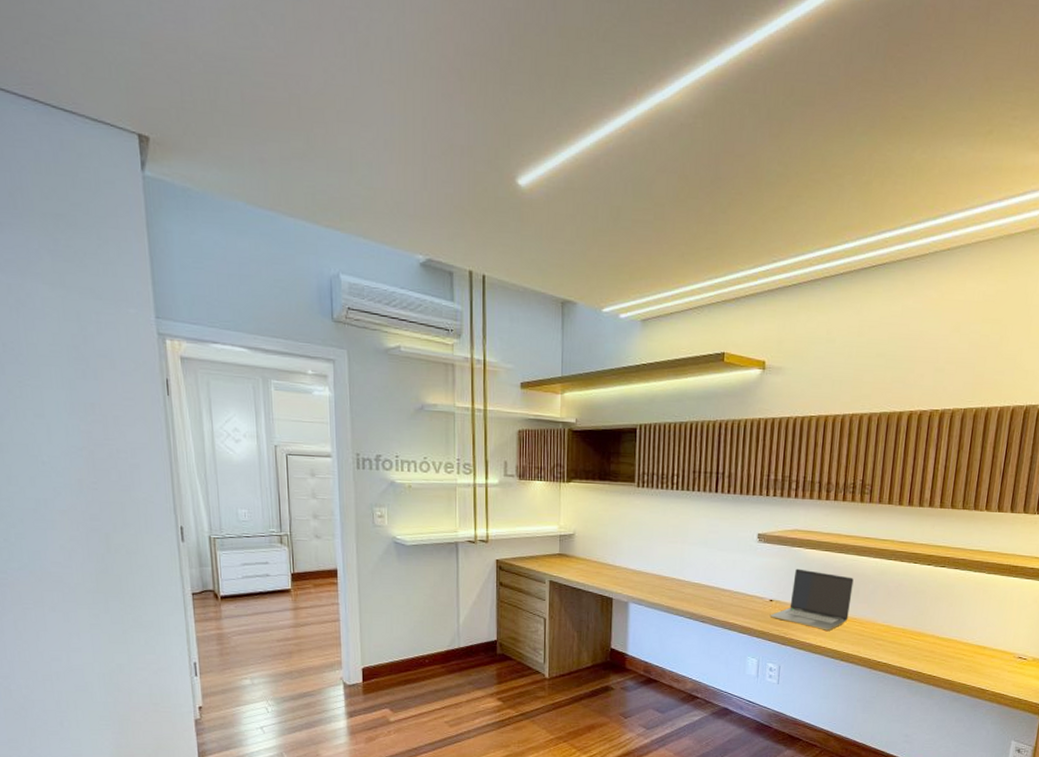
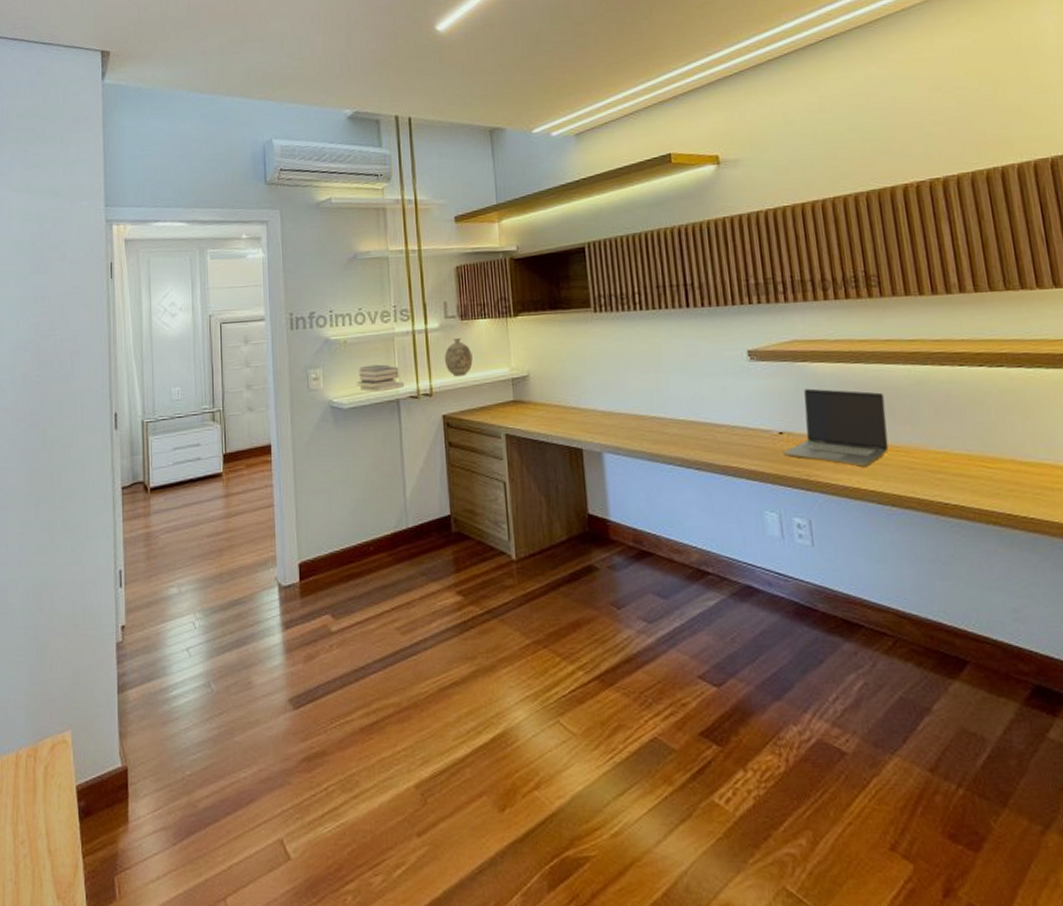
books: none [419,509,463,535] -> present [356,364,404,392]
decorative vase: none [501,495,527,529] -> present [444,338,473,377]

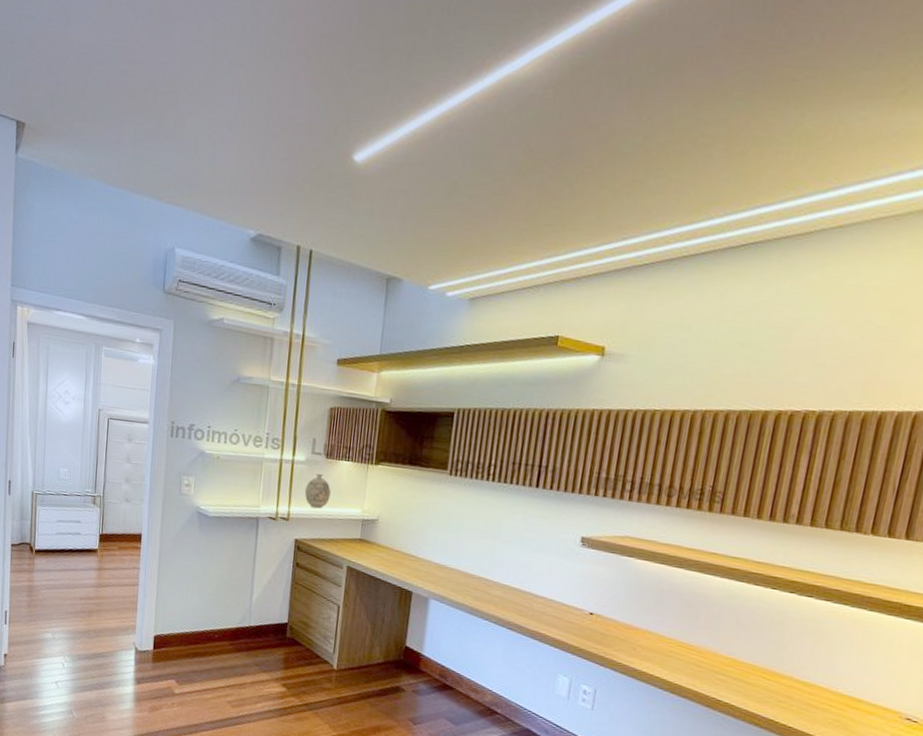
books: present [356,364,404,392] -> none [223,482,265,509]
laptop: present [783,388,889,467] -> none [588,580,694,656]

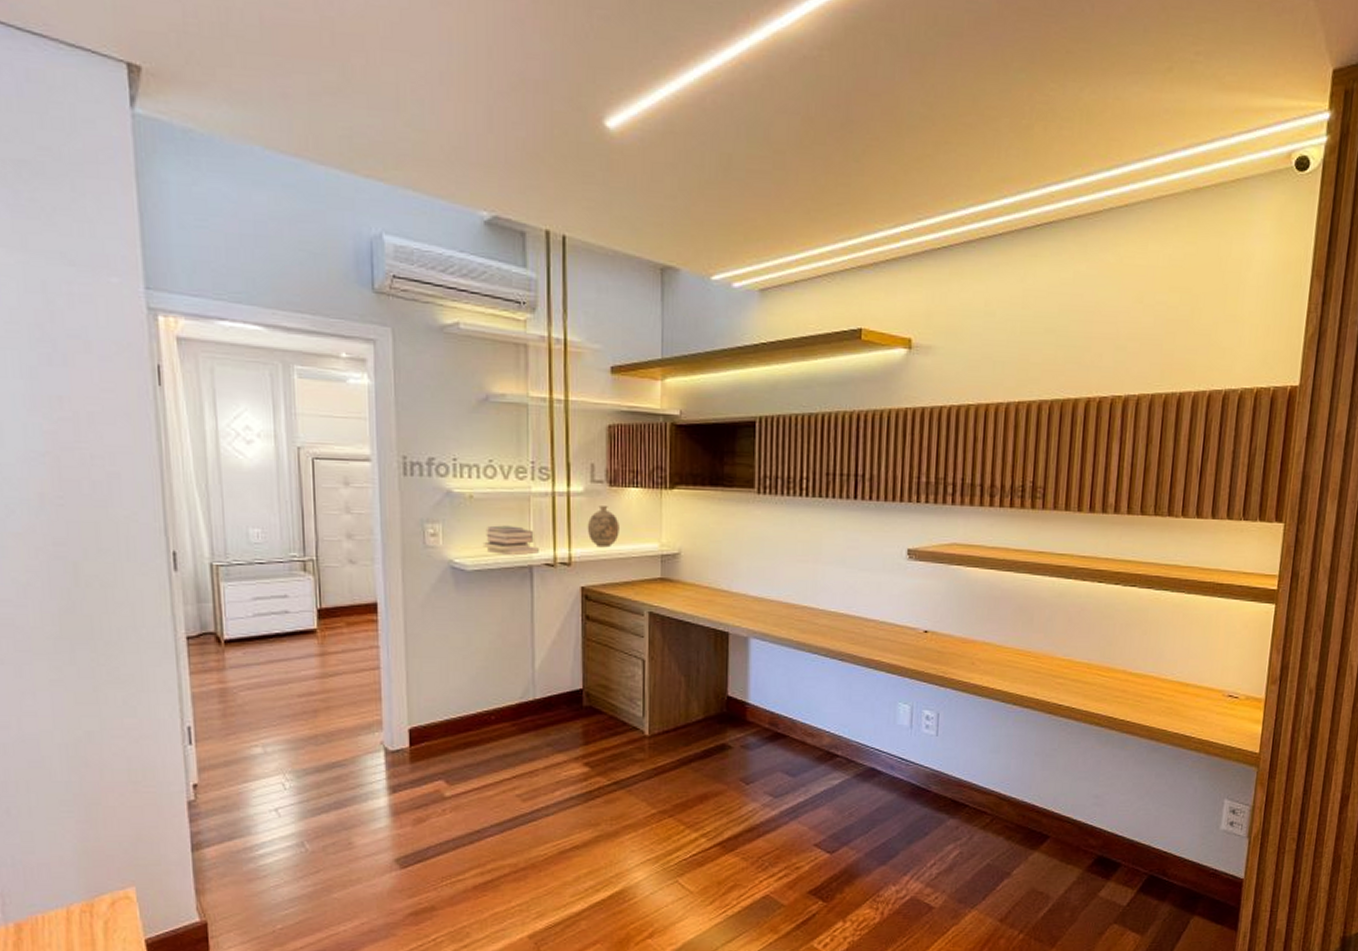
books: none [223,482,265,509] -> present [482,525,539,556]

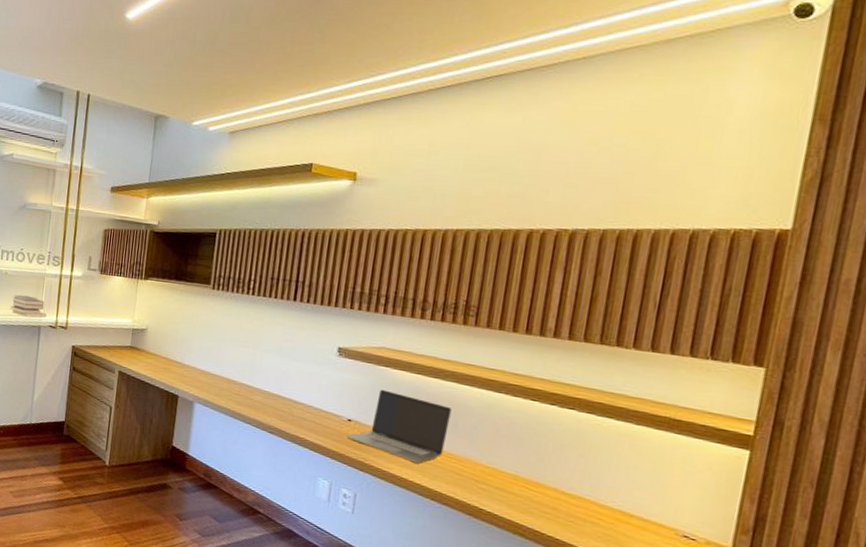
decorative vase: present [587,506,619,548] -> none [81,288,105,319]
laptop: none [924,591,1026,668] -> present [347,389,452,464]

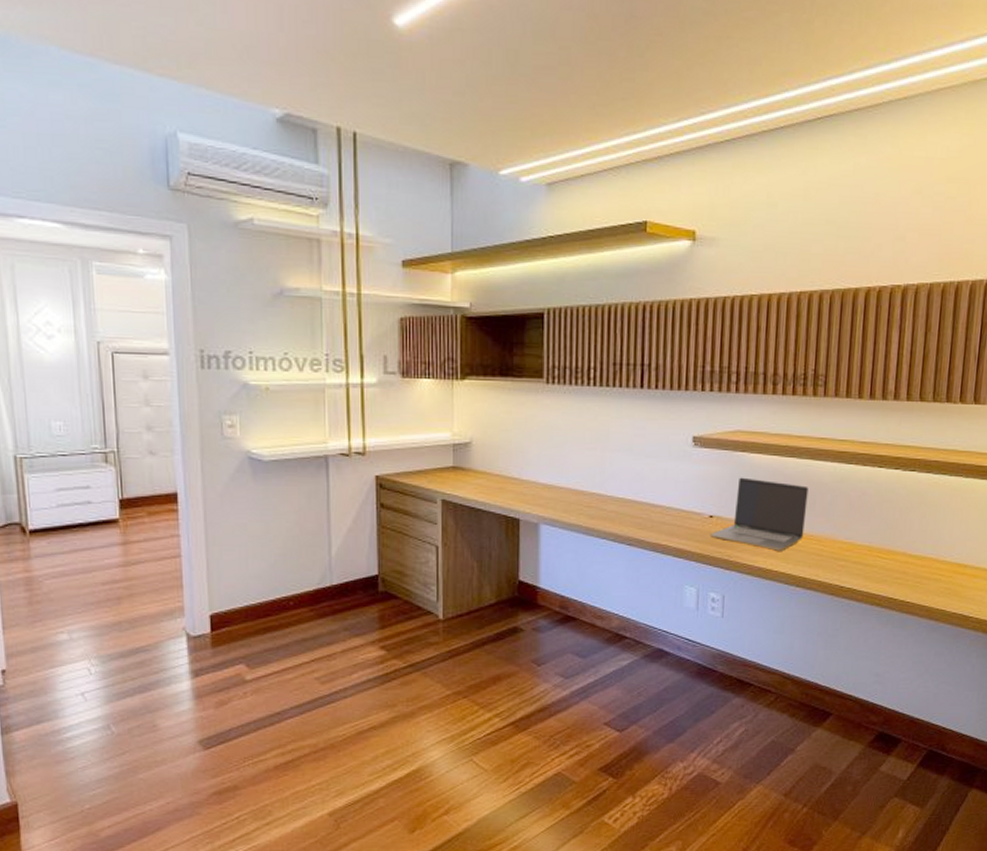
books: present [9,294,47,318] -> none [279,416,334,447]

